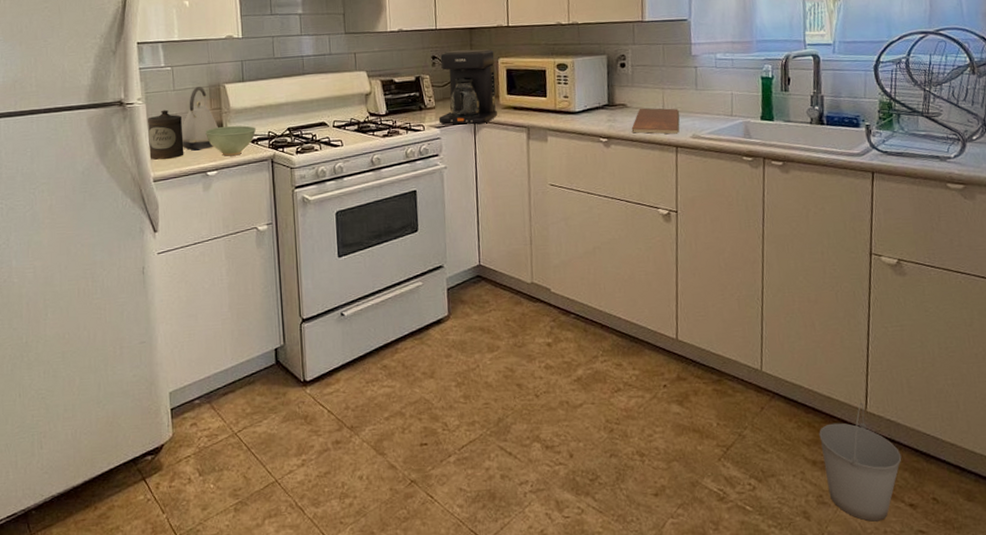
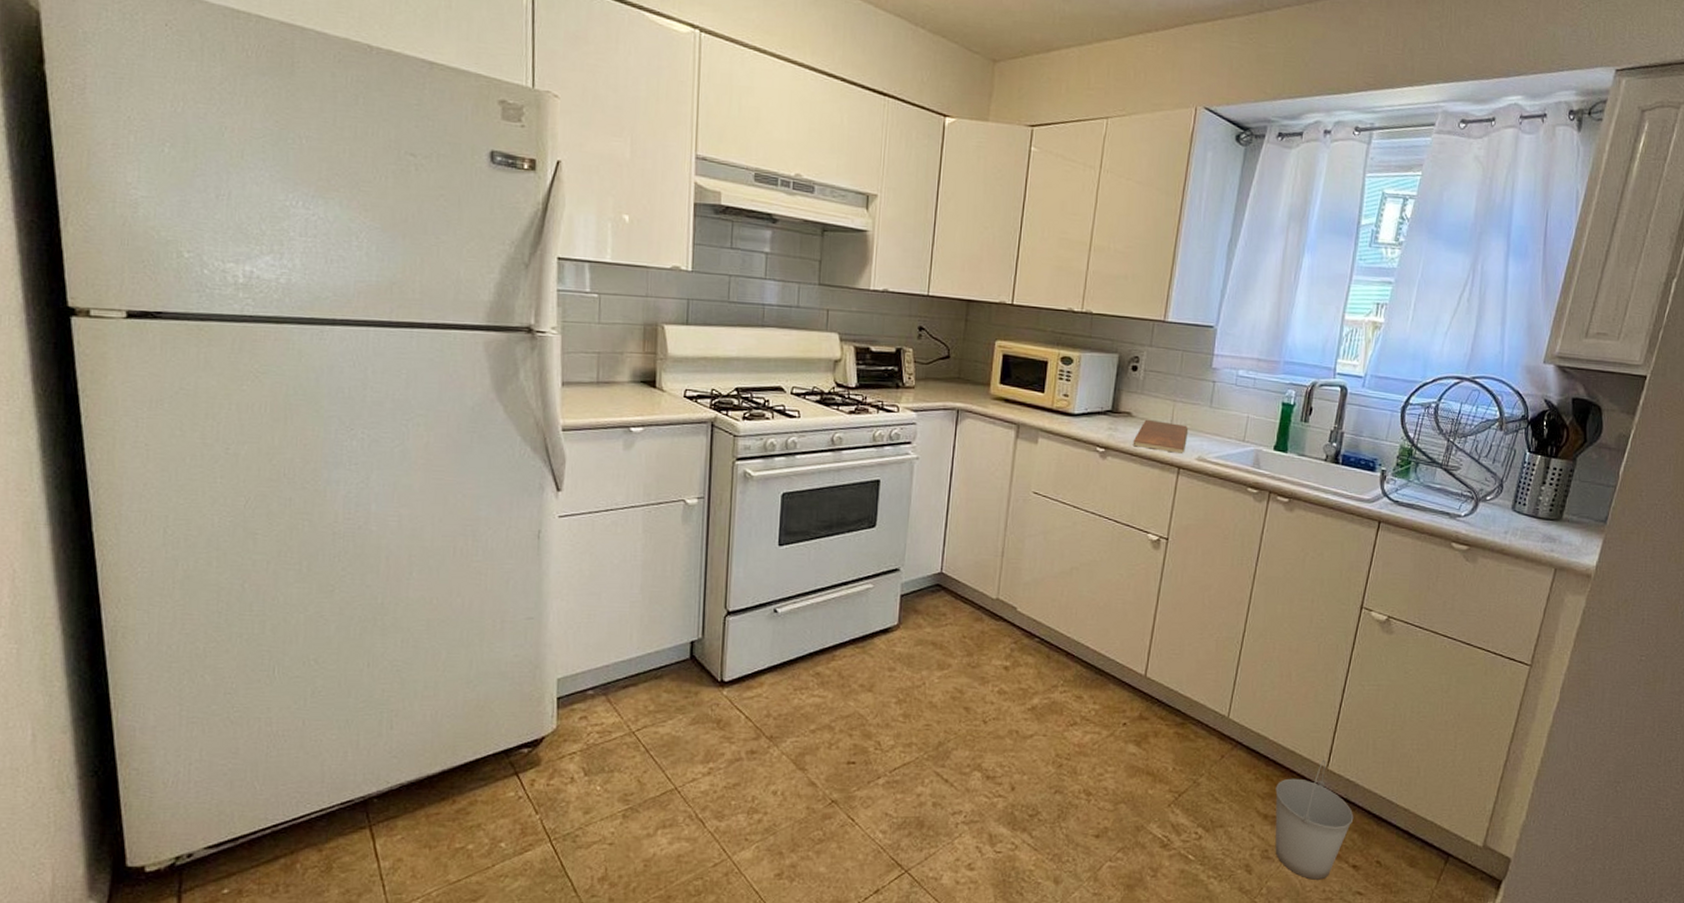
canister: present [148,109,184,160] -> none [560,345,606,407]
kettle: present [182,86,218,151] -> none [603,322,650,401]
bowl: present [205,125,257,157] -> none [633,375,698,413]
coffee maker: present [438,49,497,126] -> none [916,323,992,415]

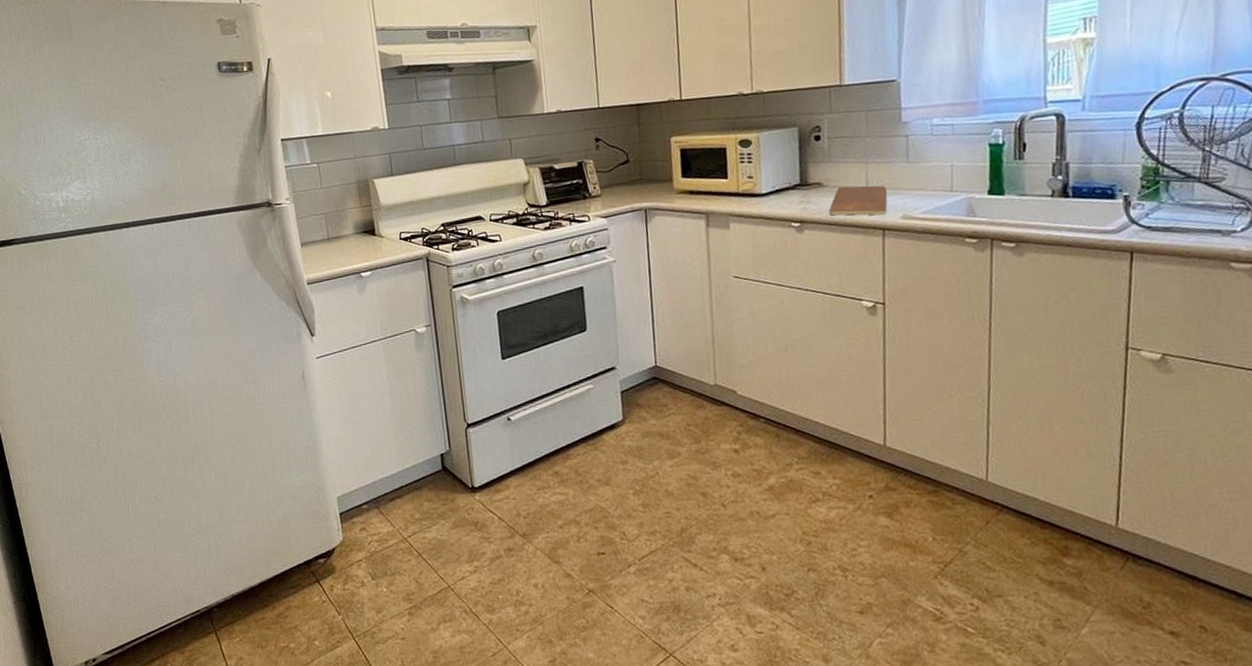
bucket: present [1275,759,1354,880] -> none [1057,517,1161,650]

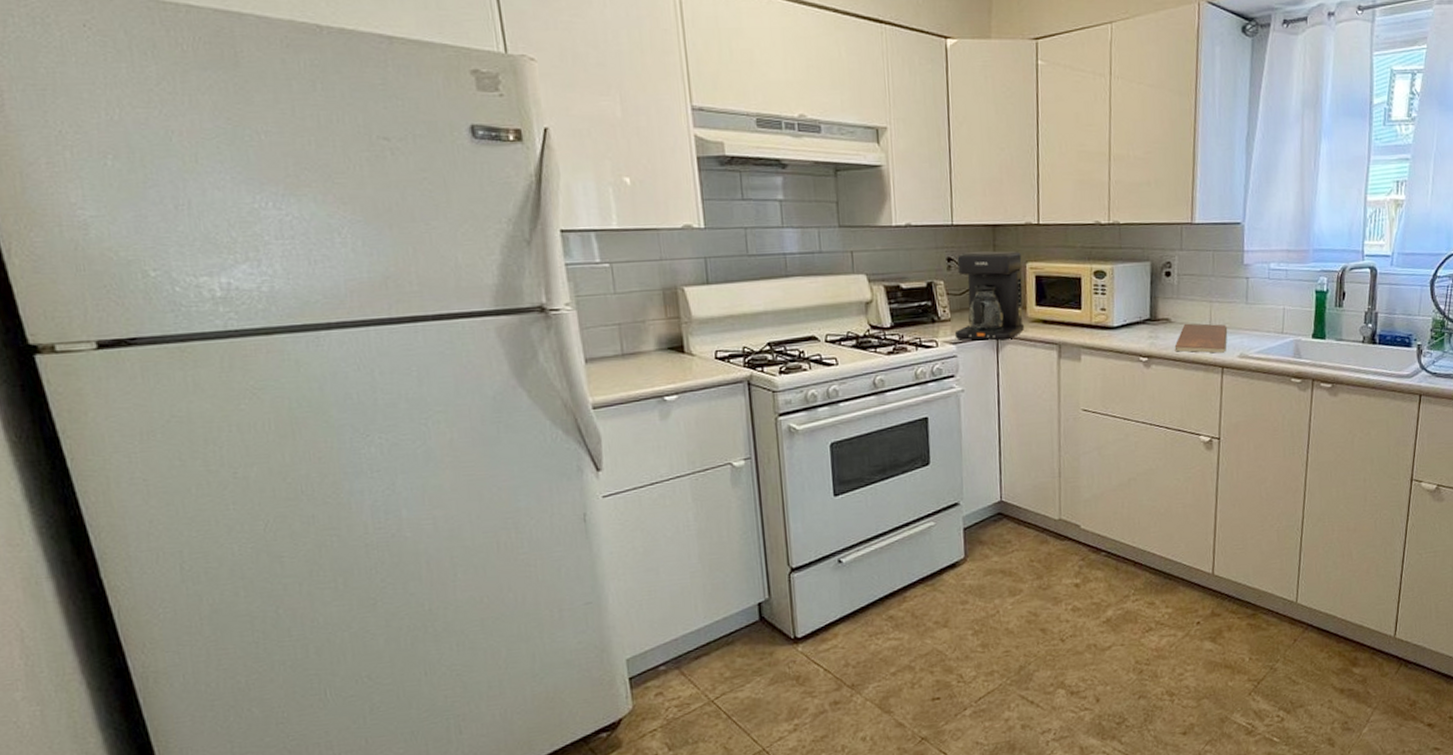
coffee maker: none [604,127,671,214] -> present [954,250,1024,342]

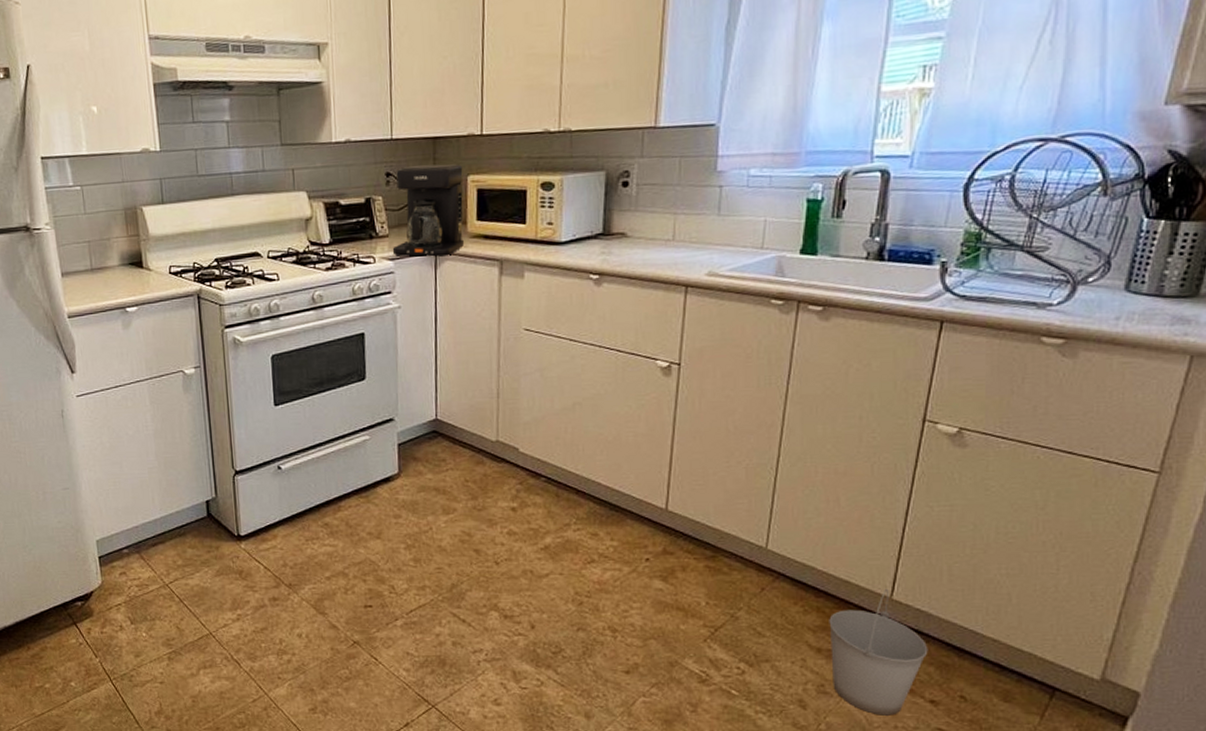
chopping board: present [1174,323,1228,354] -> none [630,237,695,271]
bucket: none [1348,629,1425,744] -> present [829,588,928,716]

